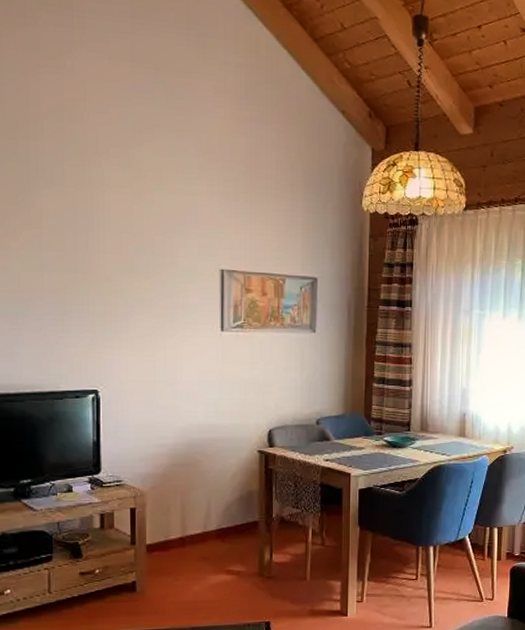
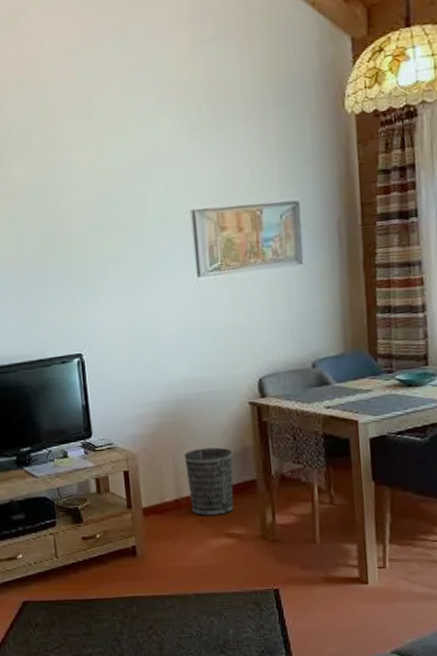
wastebasket: none [193,490,238,554] -> present [185,447,234,516]

